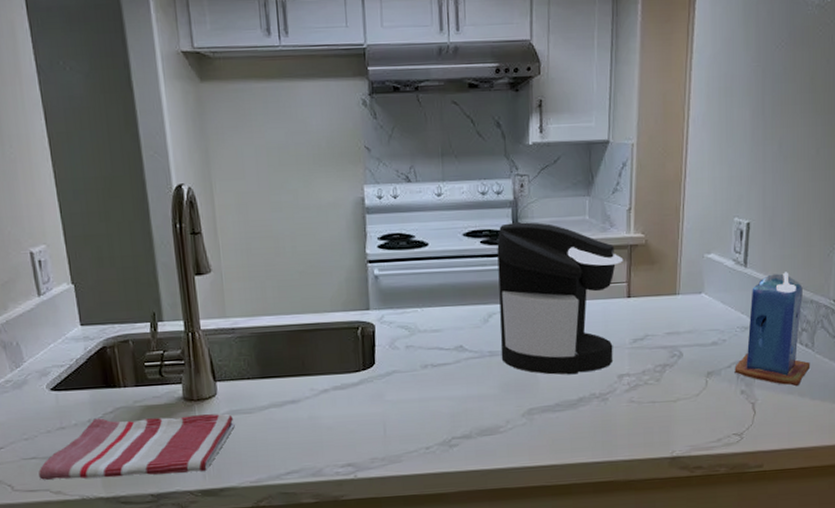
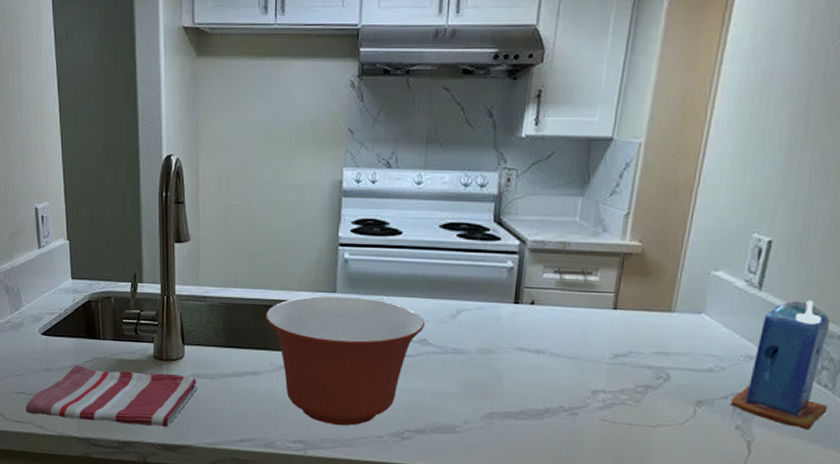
mixing bowl: none [300,311,459,443] -> present [265,295,425,426]
coffee maker: present [497,222,624,375] -> none [465,218,614,384]

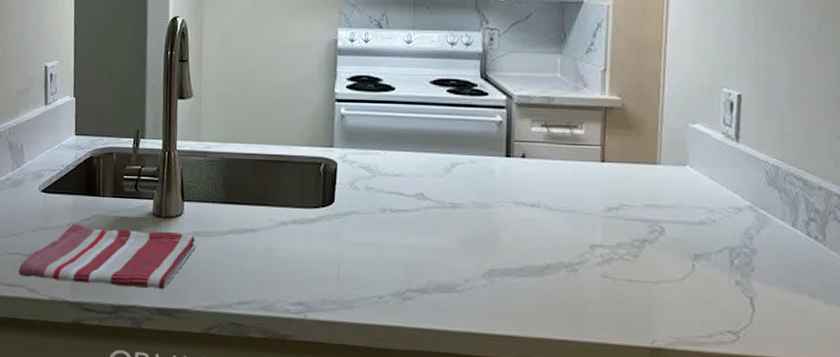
mixing bowl: present [265,295,425,426] -> none [265,150,420,286]
candle: present [730,300,830,431] -> none [727,151,823,285]

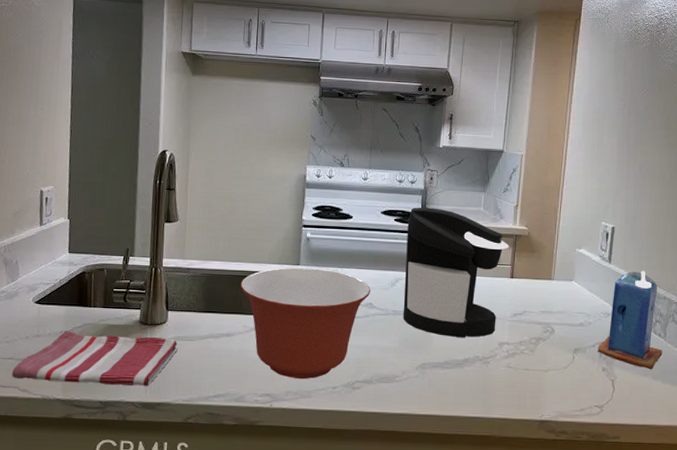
mixing bowl: none [265,150,420,286] -> present [240,267,370,380]
coffee maker: none [462,74,598,238] -> present [403,207,509,338]
candle: none [727,151,823,285] -> present [598,271,663,370]

